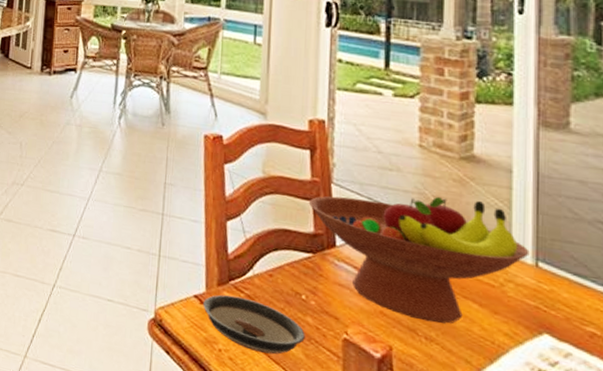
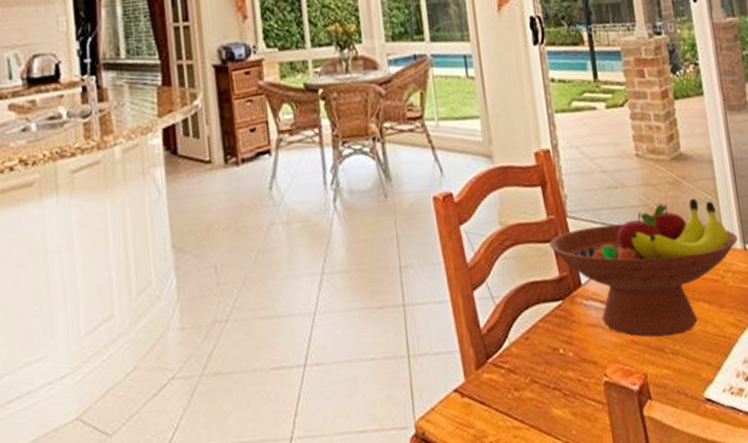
saucer: present [203,294,305,355] -> none [464,372,570,431]

